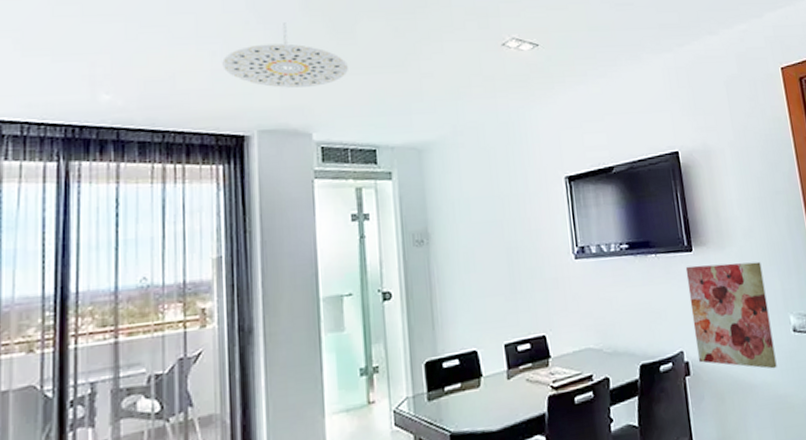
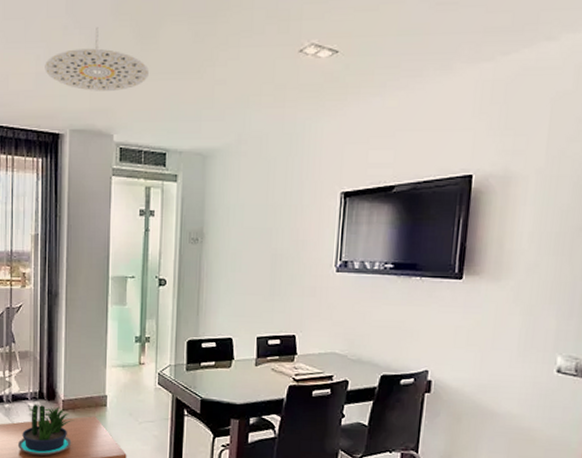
wall art: present [685,261,777,369] -> none [442,293,539,403]

